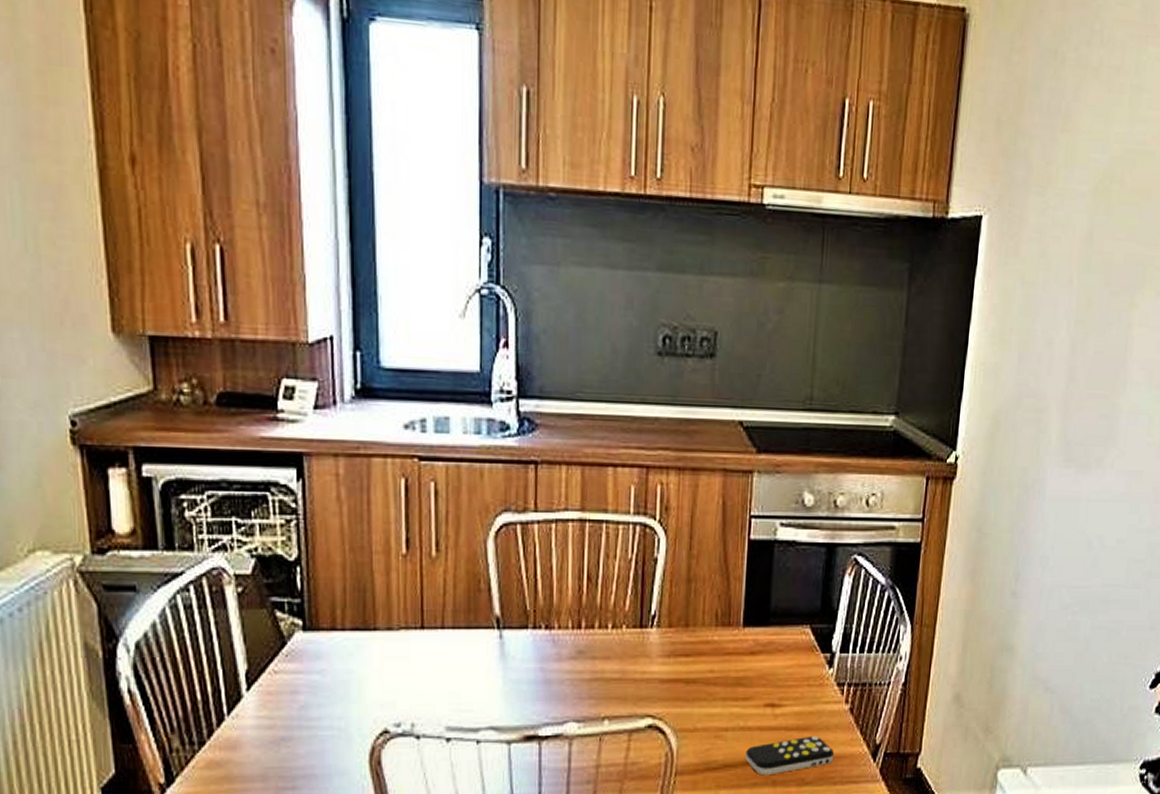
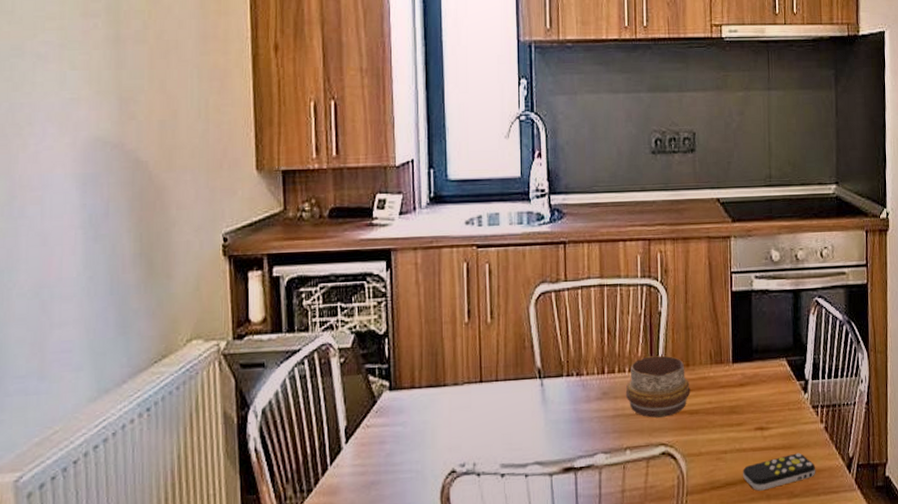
decorative bowl: none [606,611,688,685] -> present [625,355,691,418]

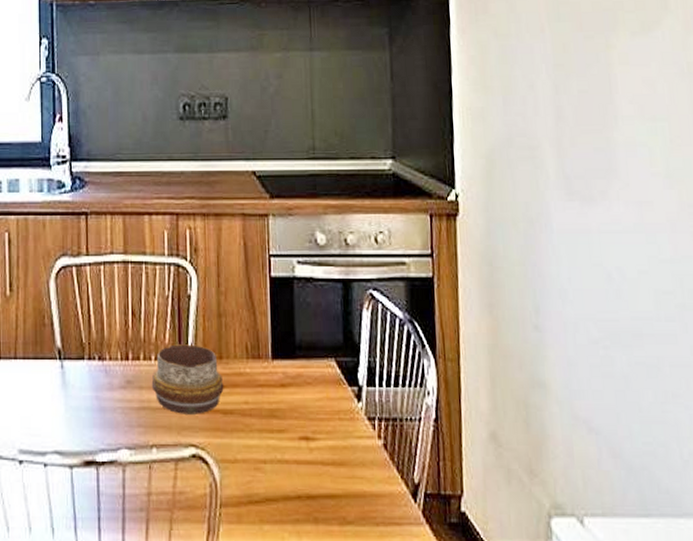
remote control: present [743,453,816,491] -> none [285,471,374,512]

